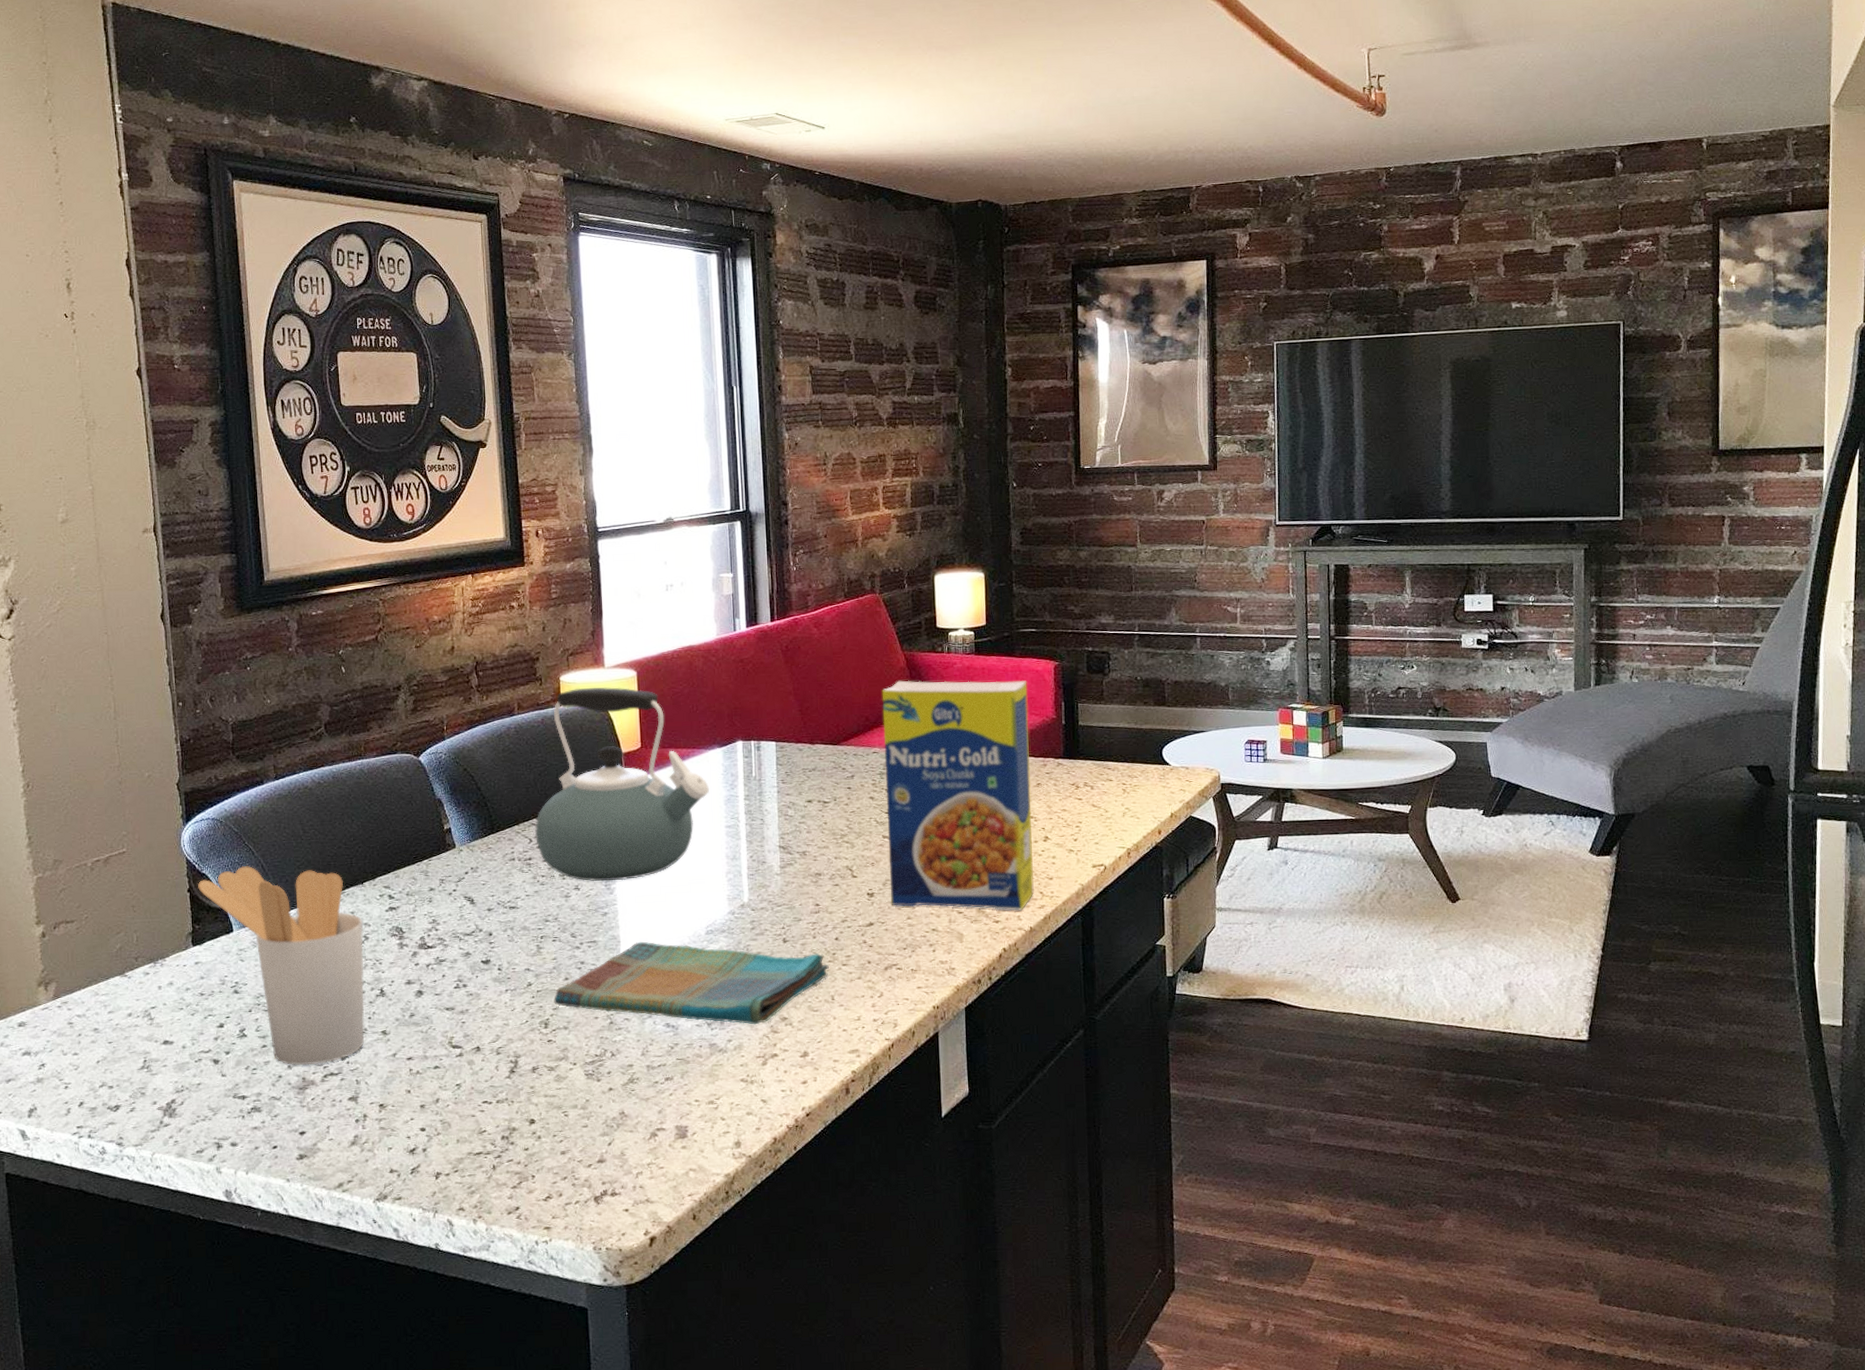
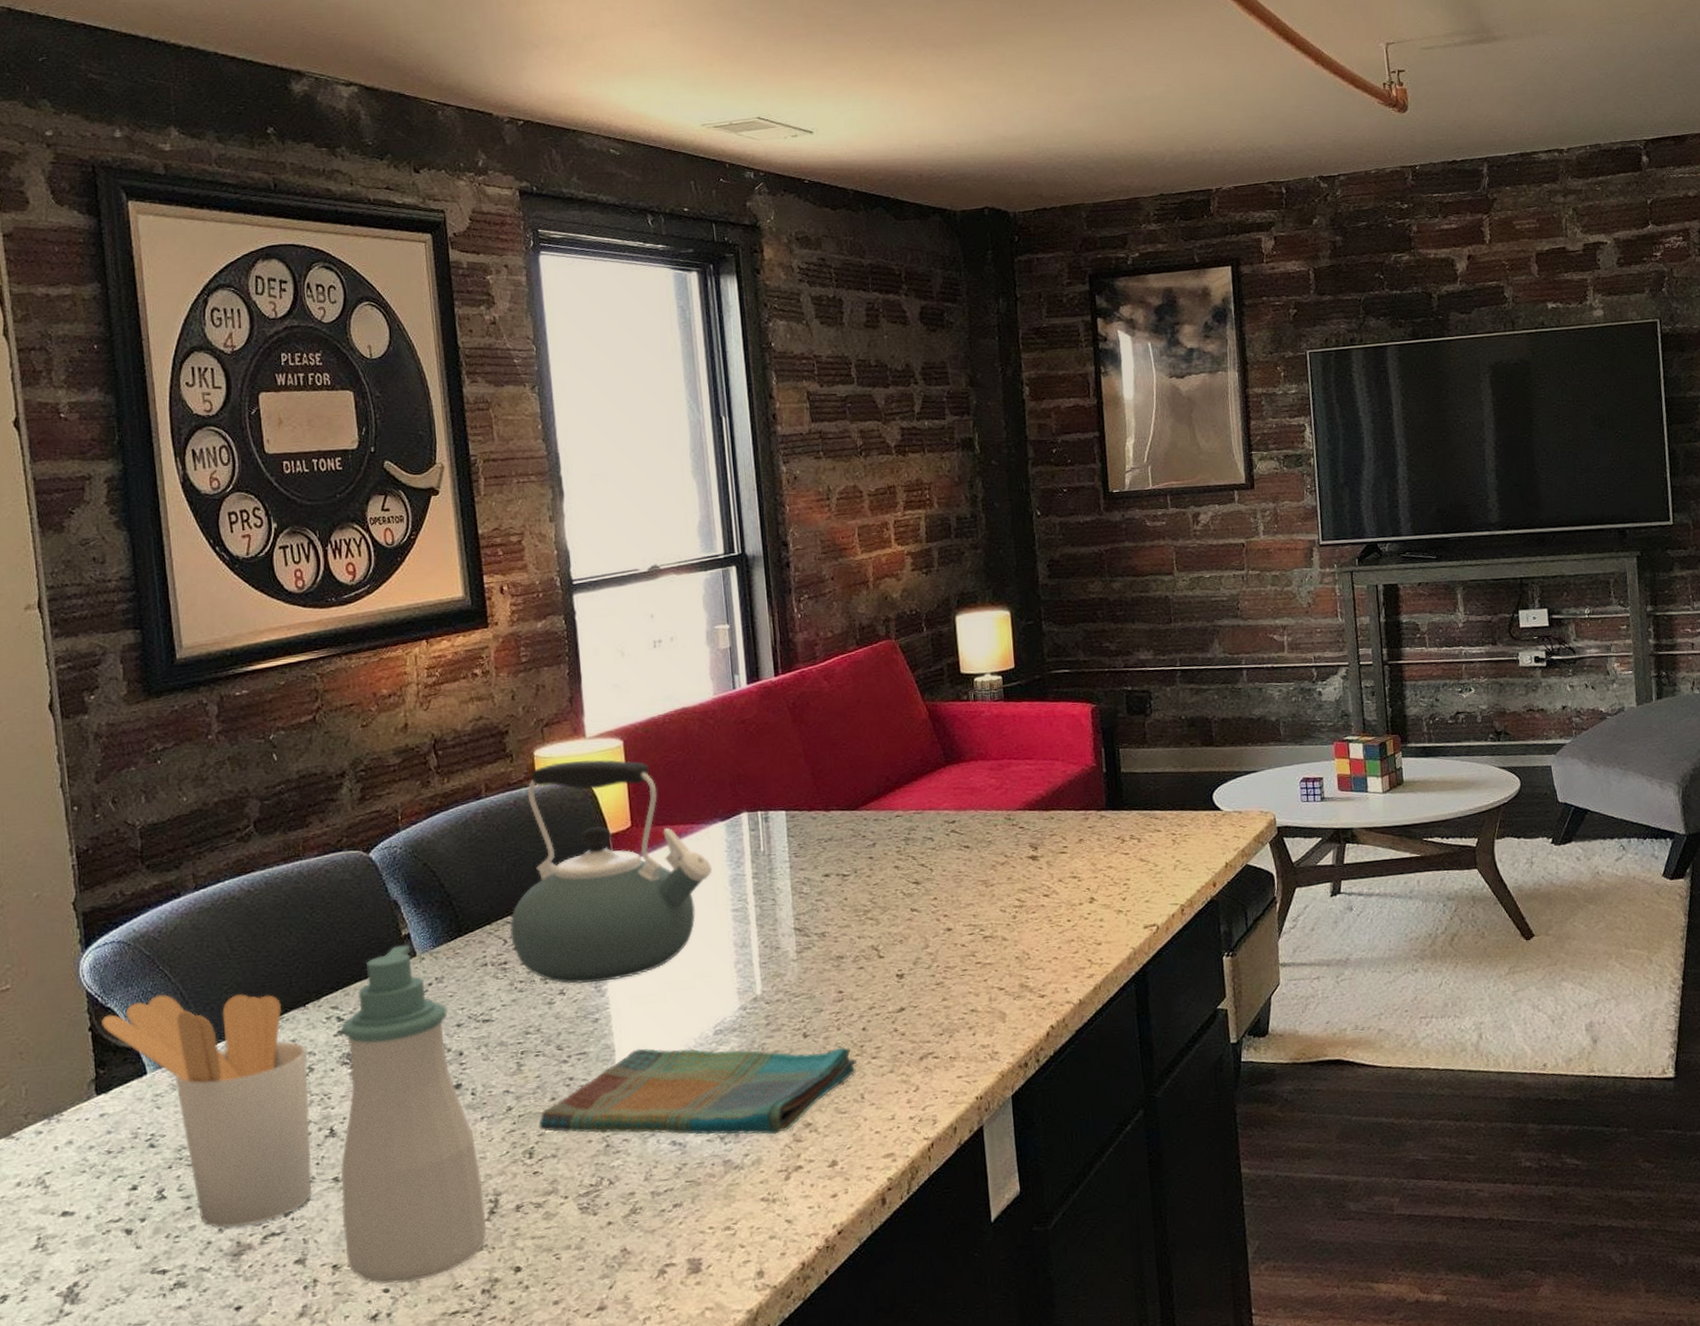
soap bottle: none [388,837,507,1125] -> present [340,944,486,1284]
legume: present [882,680,1034,911] -> none [902,727,1082,987]

